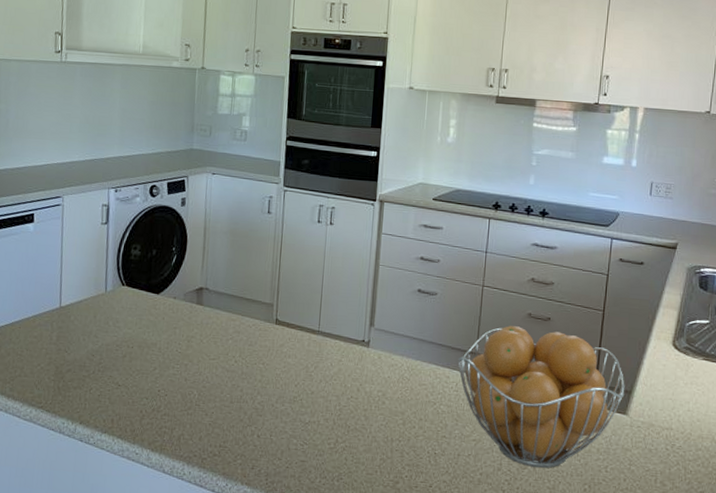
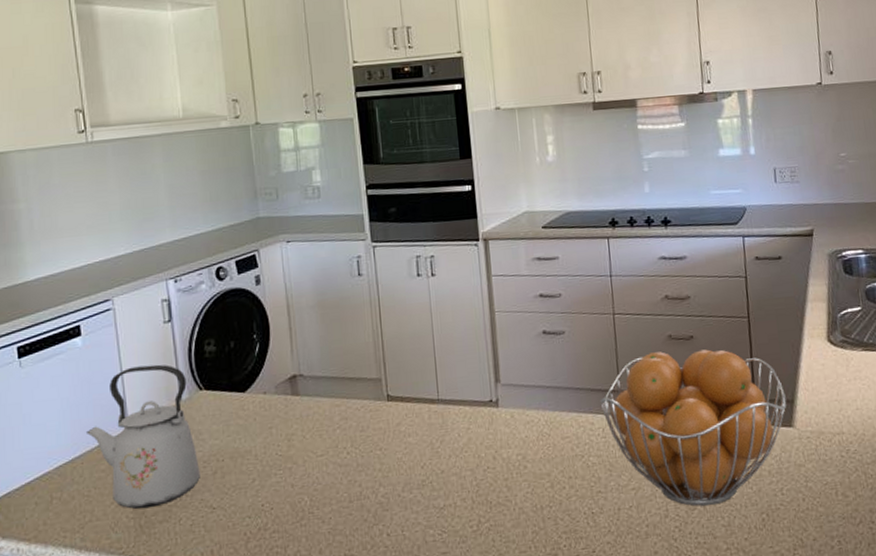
kettle: none [26,256,113,375] -> present [85,364,200,510]

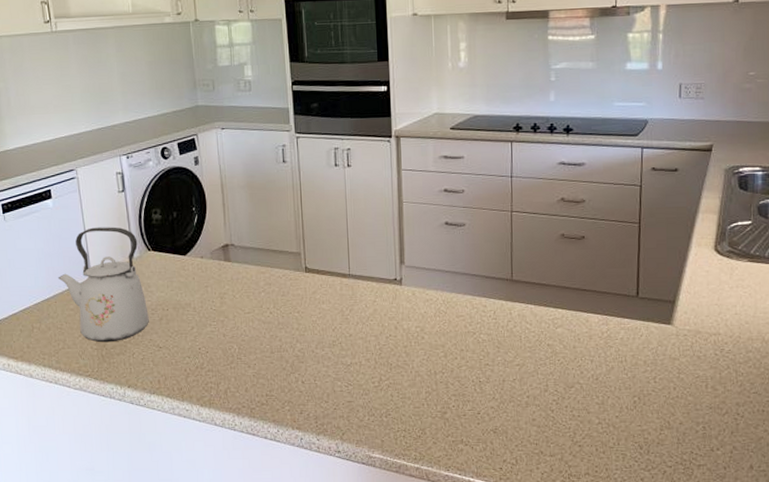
fruit basket: present [600,349,787,507] -> none [493,248,668,385]

